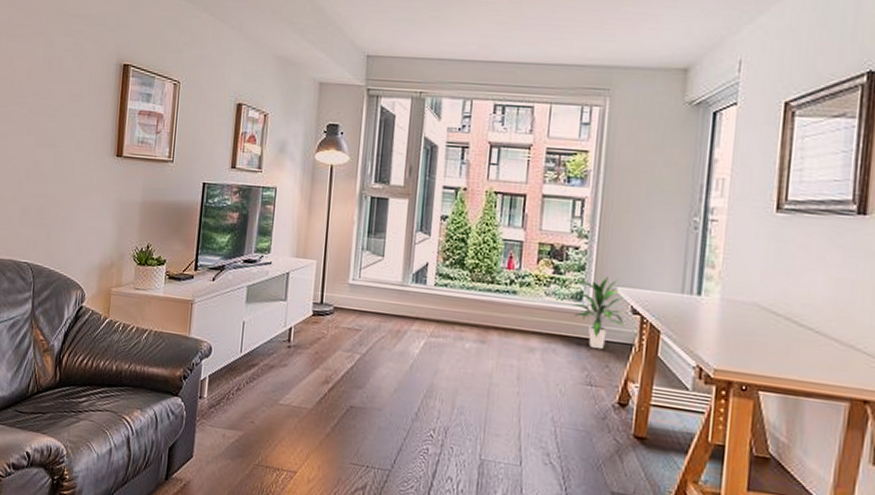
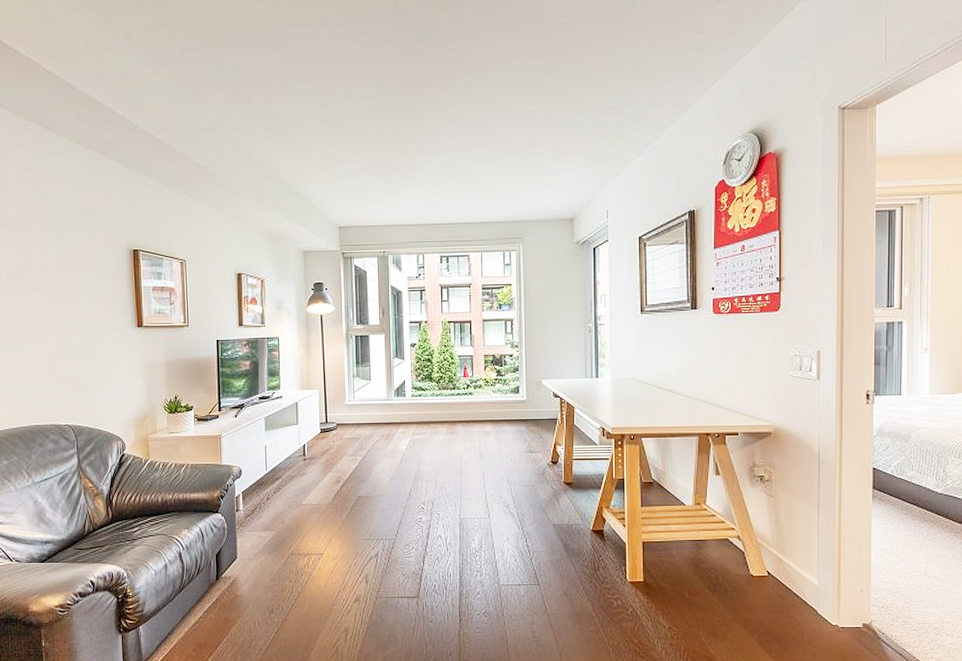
indoor plant: present [572,277,624,350] -> none [512,373,549,426]

